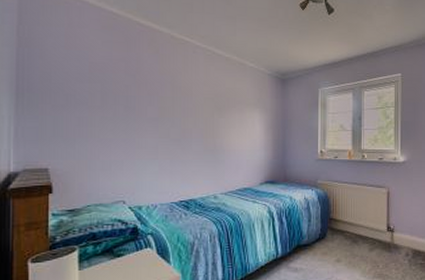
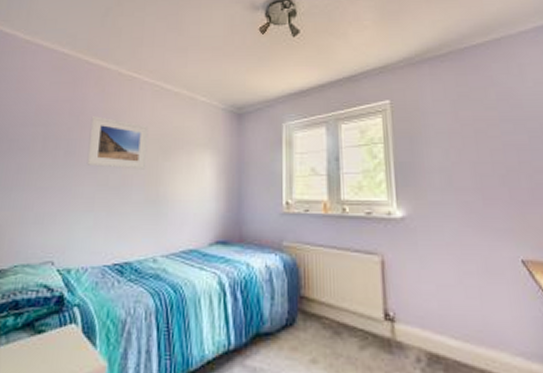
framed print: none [147,75,204,124] -> present [86,115,149,170]

